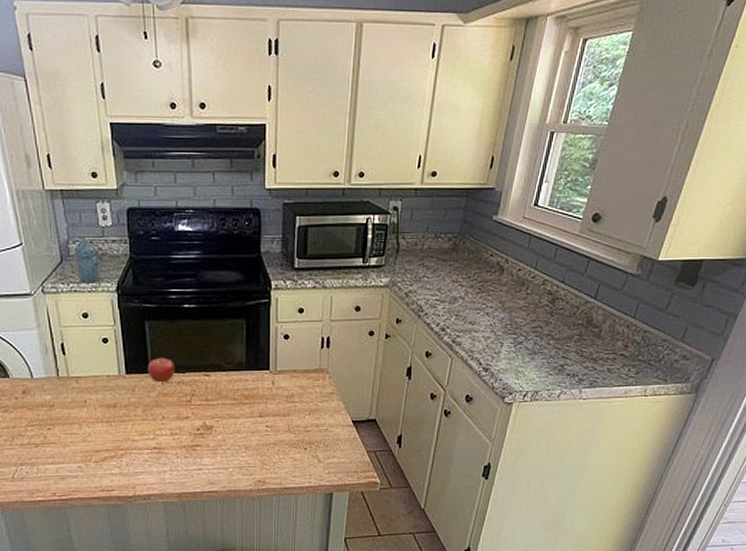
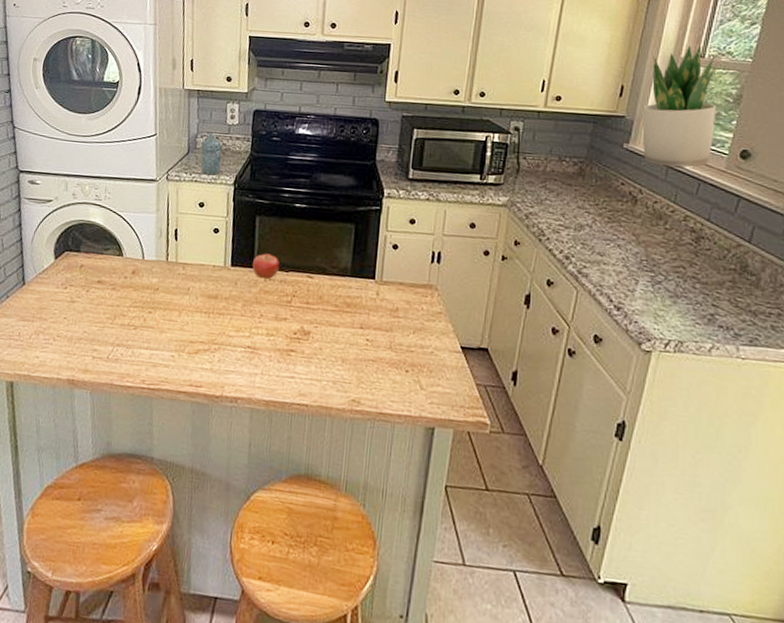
planter: none [509,110,577,235] -> present [642,45,717,168]

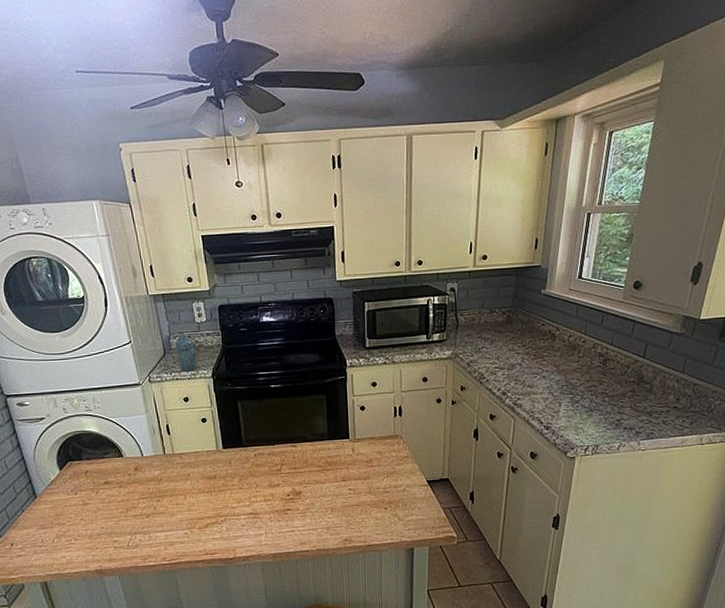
fruit: present [252,253,280,280] -> none [241,432,266,455]
planter: present [642,45,717,168] -> none [555,194,613,305]

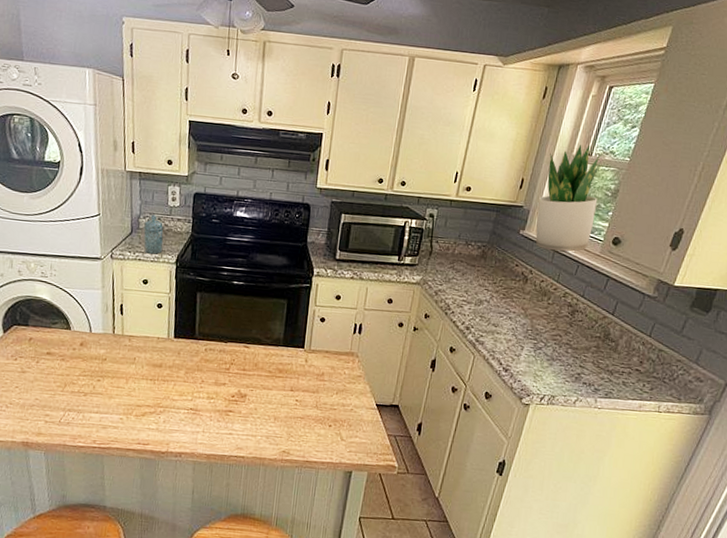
planter: none [555,194,613,305] -> present [535,145,601,252]

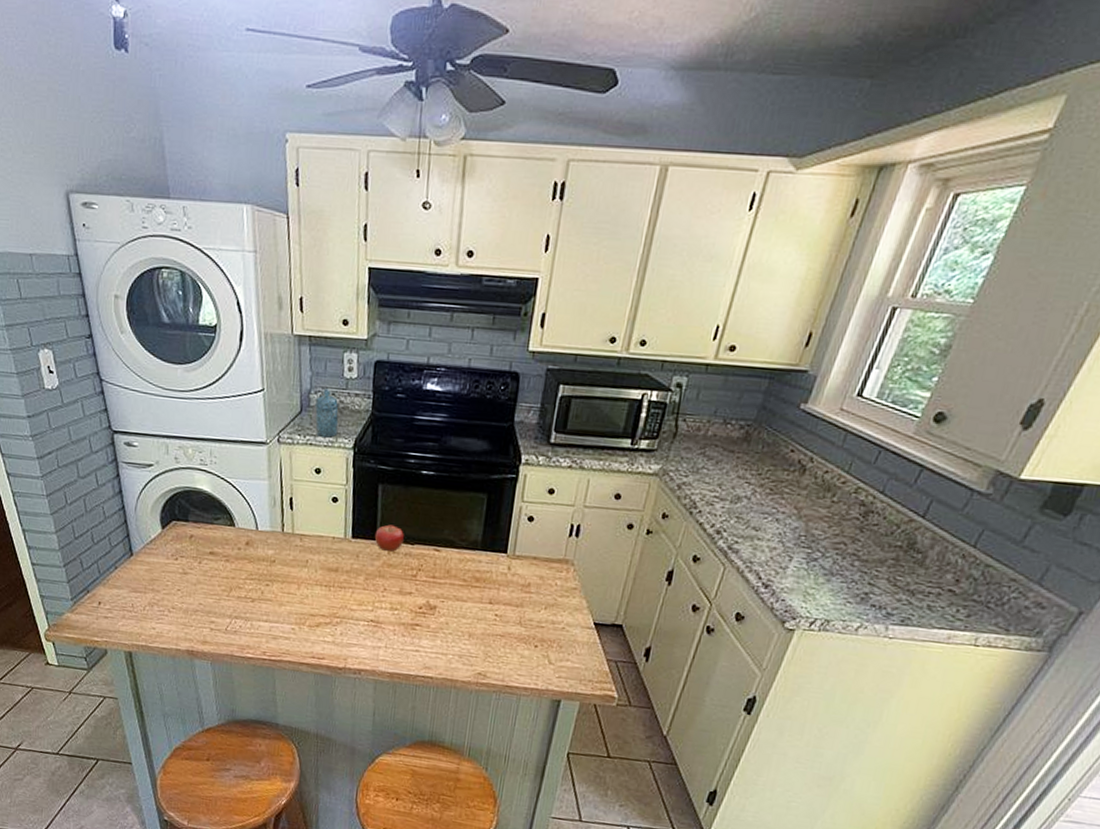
fruit: none [193,326,220,350] -> present [374,524,405,553]
planter: present [535,145,601,252] -> none [822,281,930,433]

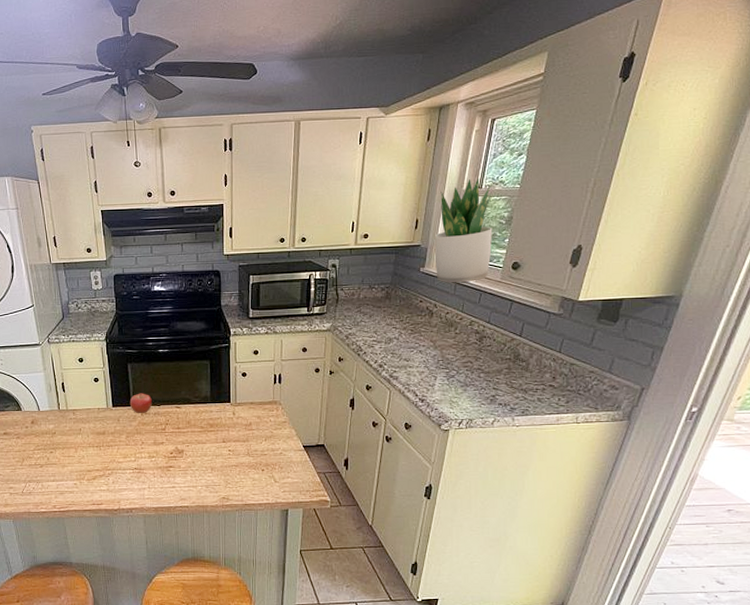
canister: present [314,388,339,438] -> none [73,299,93,335]
planter: none [822,281,930,433] -> present [434,178,493,283]

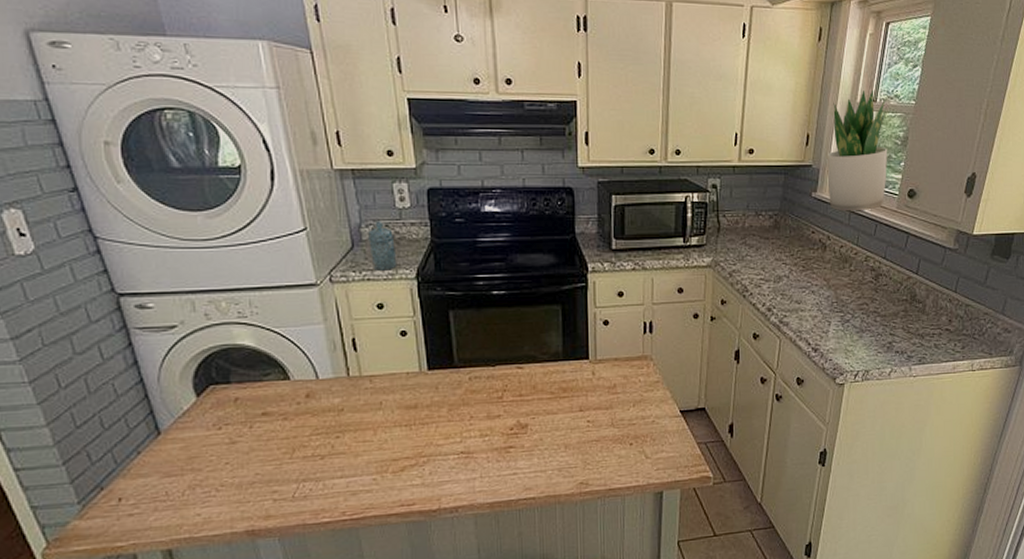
canister: none [73,299,93,335] -> present [367,221,397,271]
fruit: present [129,393,153,414] -> none [452,350,485,379]

